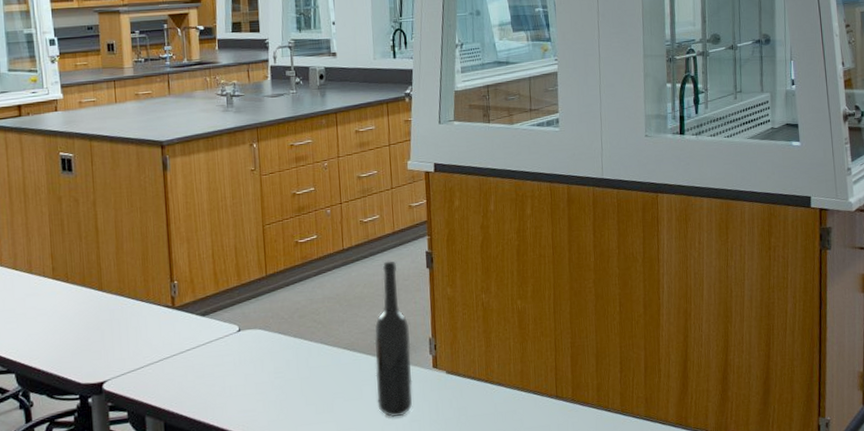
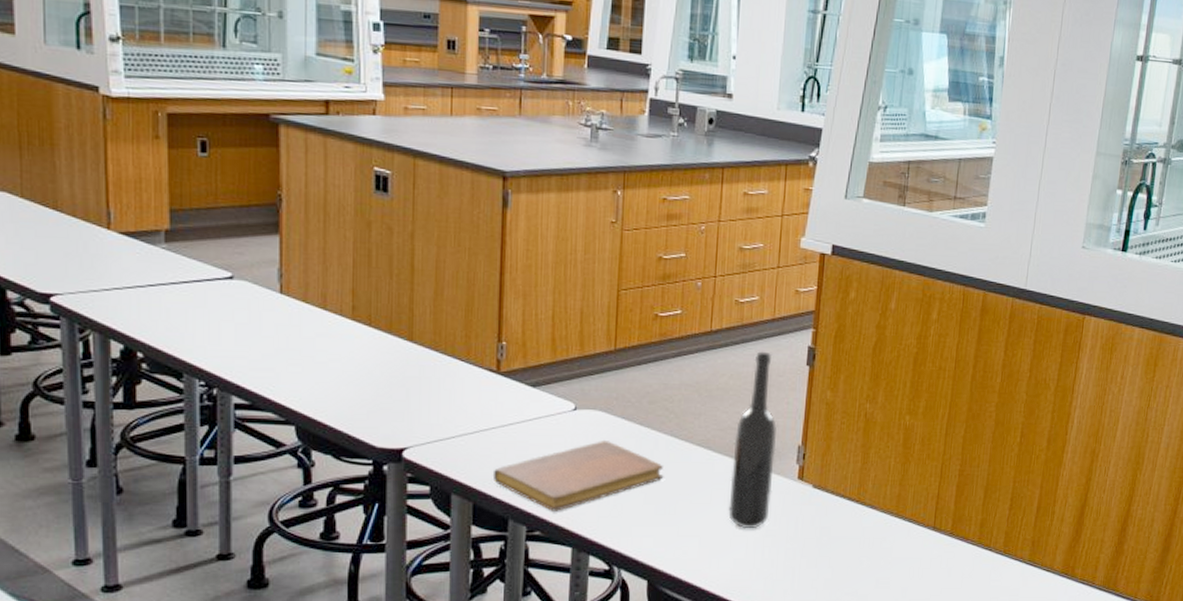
notebook: none [177,354,320,421] -> present [492,441,664,511]

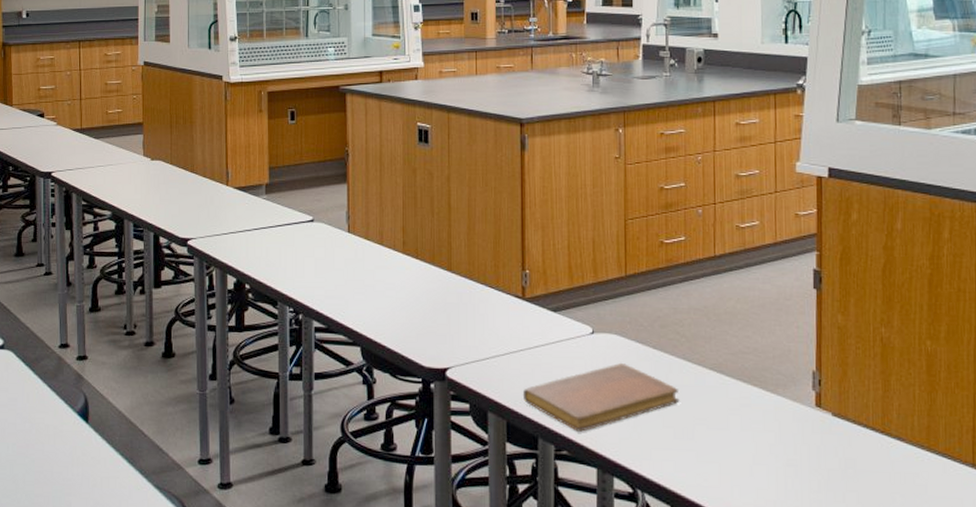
bottle: present [728,351,778,529] -> none [745,275,790,458]

